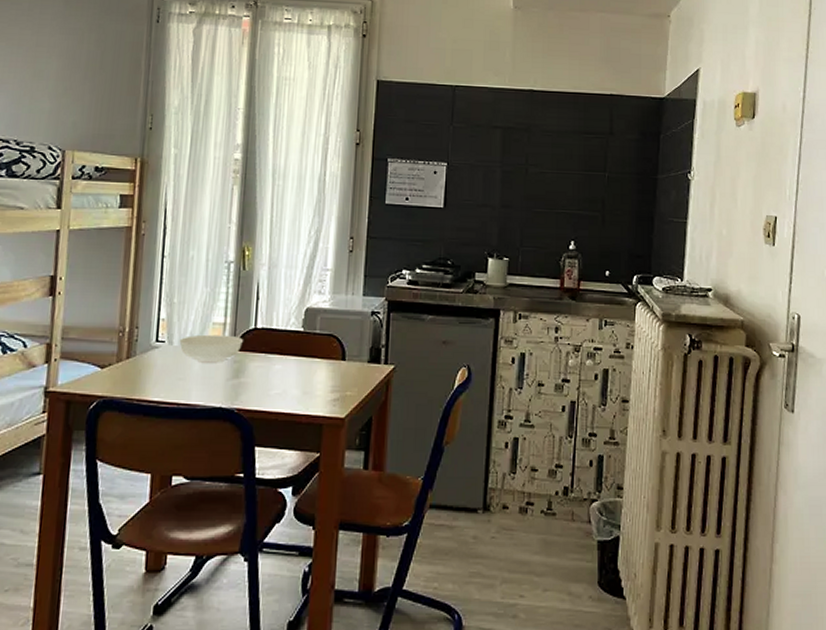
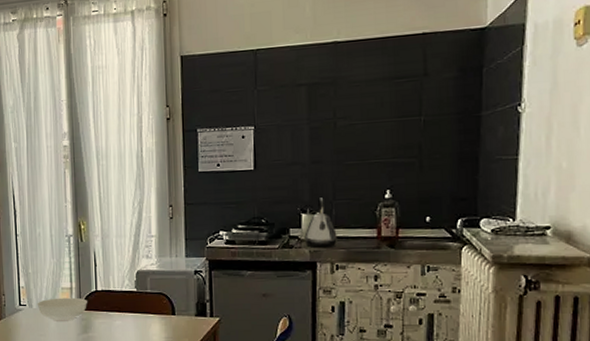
kettle: none [490,243,522,296] -> present [304,197,337,249]

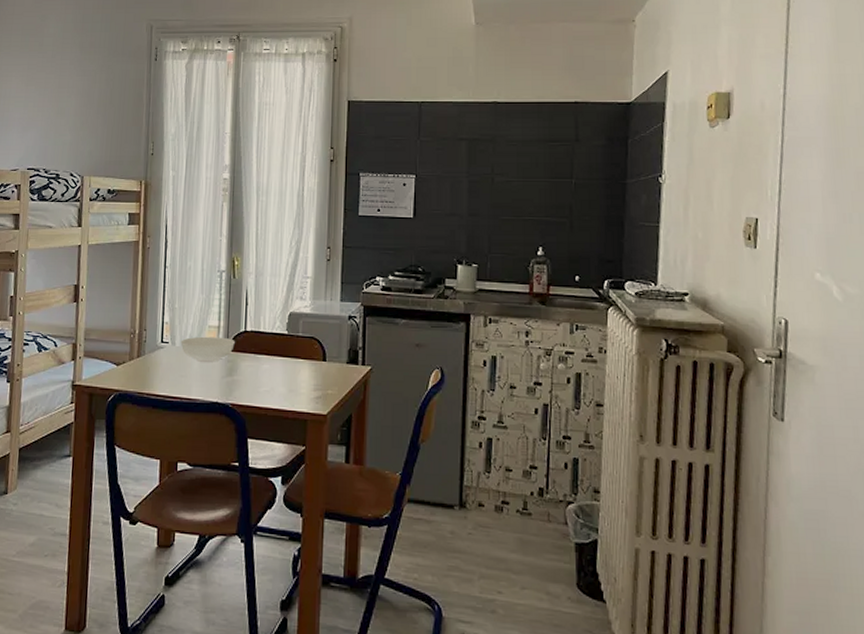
kettle: present [304,197,337,249] -> none [459,250,491,301]

